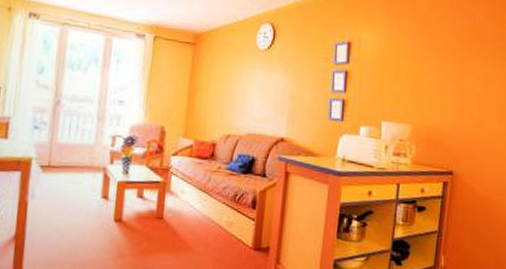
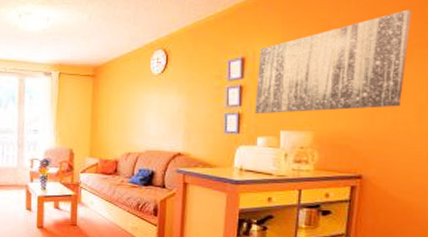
wall art: none [359,13,494,106] -> present [255,9,411,113]

